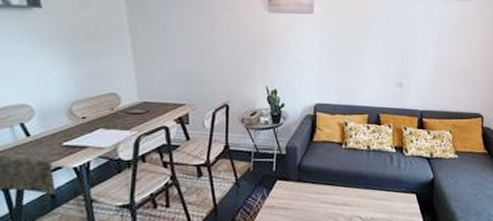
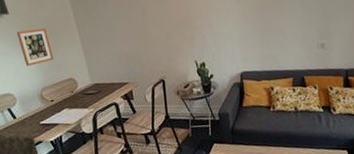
picture frame: none [48,30,94,73] -> present [16,28,54,66]

